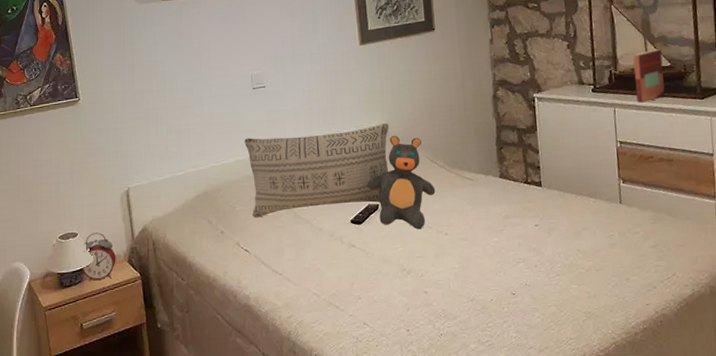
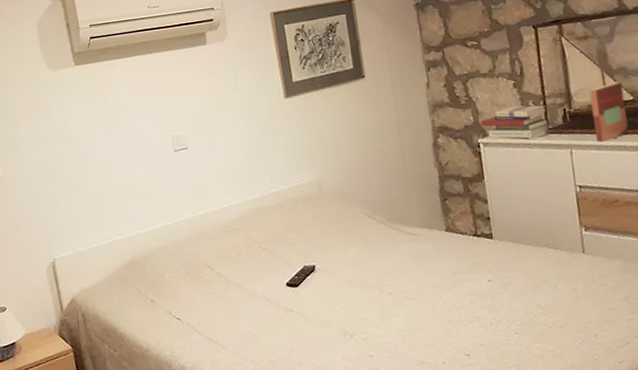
alarm clock: present [81,233,116,281] -> none [12,306,47,355]
pillow: present [244,124,390,218] -> none [169,180,324,285]
stuffed animal: present [366,135,436,228] -> none [301,191,376,289]
books: none [537,65,597,97] -> present [481,105,550,140]

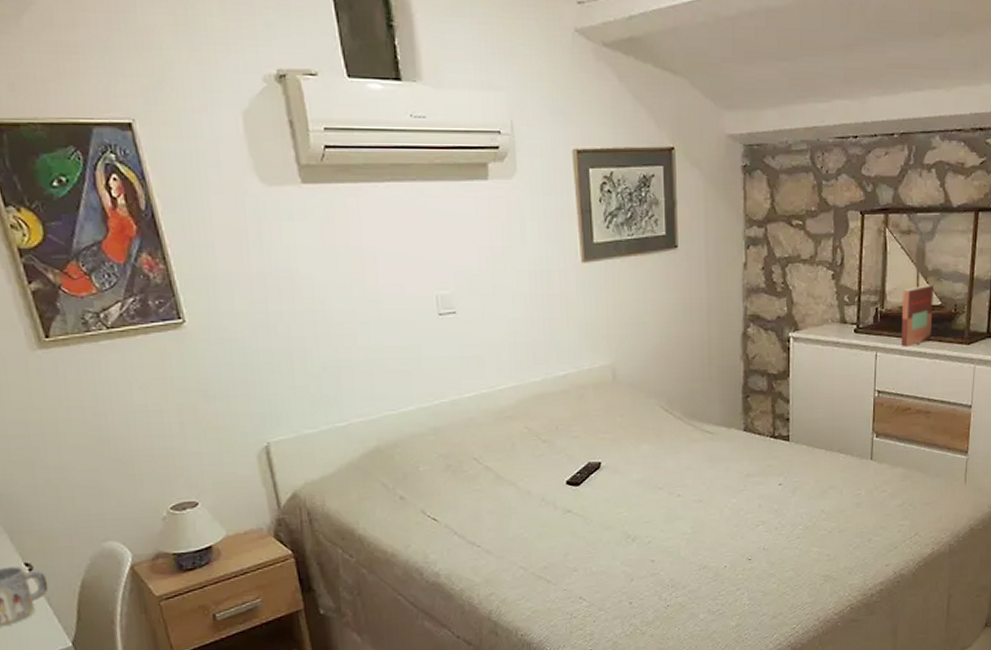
books: present [481,105,550,140] -> none [794,299,859,338]

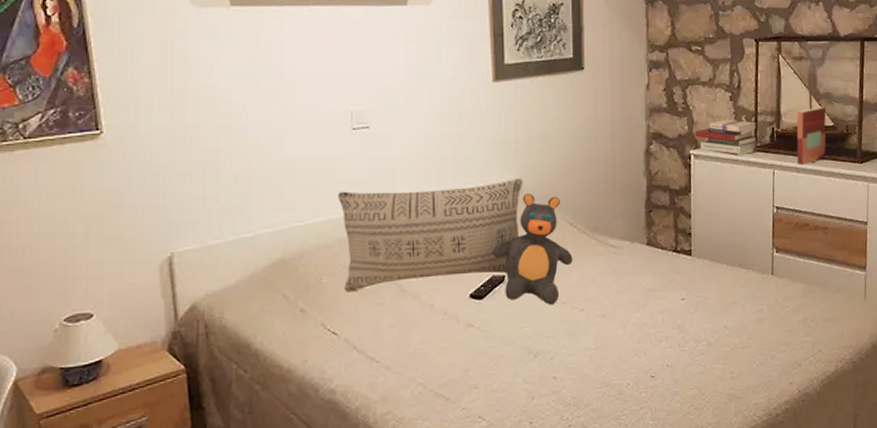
pillow: none [429,364,617,480] -> present [338,179,523,292]
stuffed animal: none [586,379,669,490] -> present [492,193,573,304]
books: none [794,299,859,338] -> present [695,119,757,156]

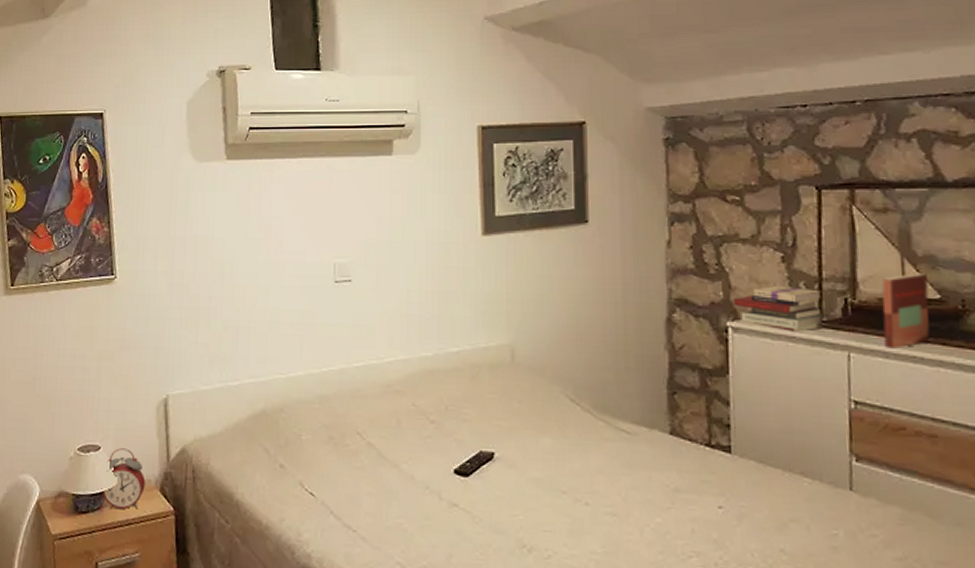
alarm clock: none [96,313,150,377] -> present [101,448,146,509]
pillow: present [338,179,523,292] -> none [319,344,516,452]
stuffed animal: present [492,193,573,304] -> none [479,360,575,492]

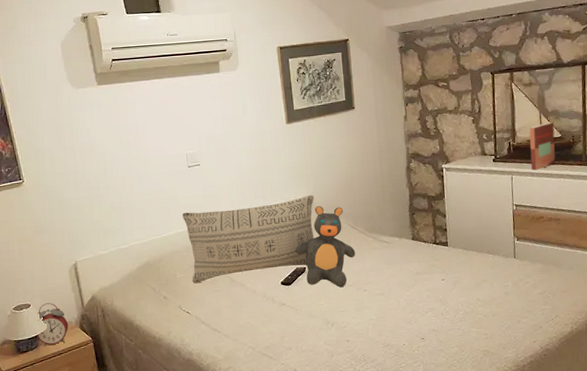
pillow: none [319,344,516,452] -> present [182,195,315,284]
stuffed animal: none [479,360,575,492] -> present [294,205,356,287]
books: present [733,285,823,332] -> none [445,138,497,167]

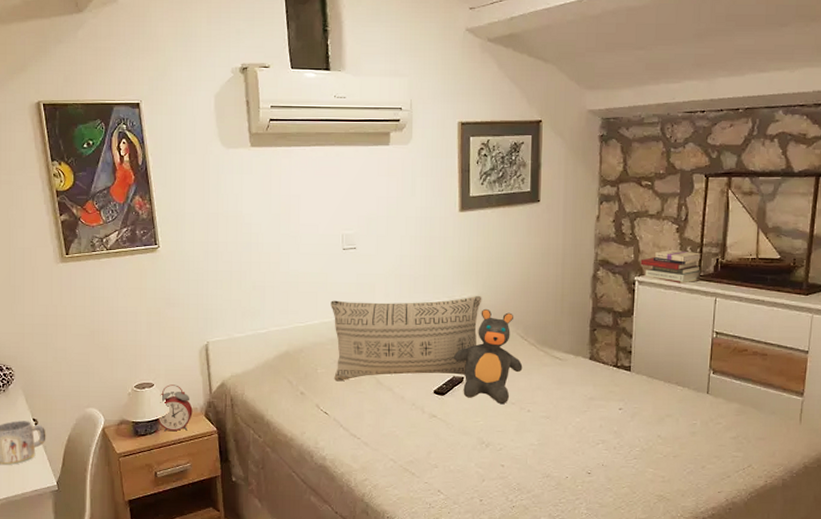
books: none [445,138,497,167] -> present [640,249,701,283]
book: present [529,122,556,171] -> none [740,240,773,295]

